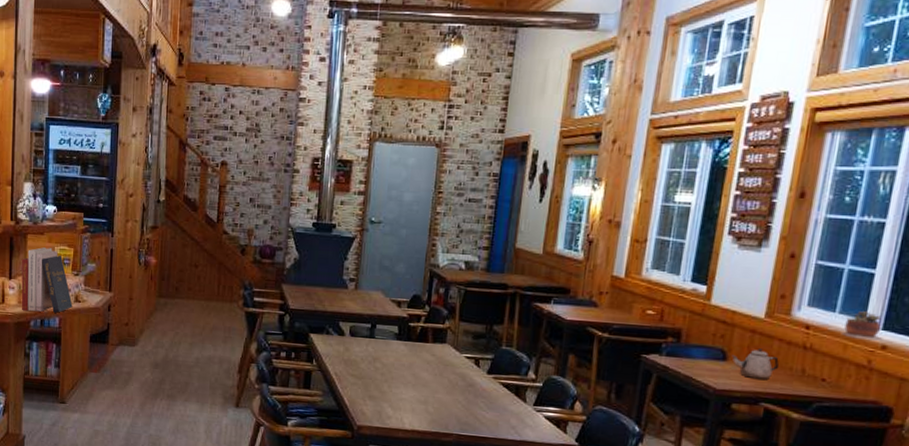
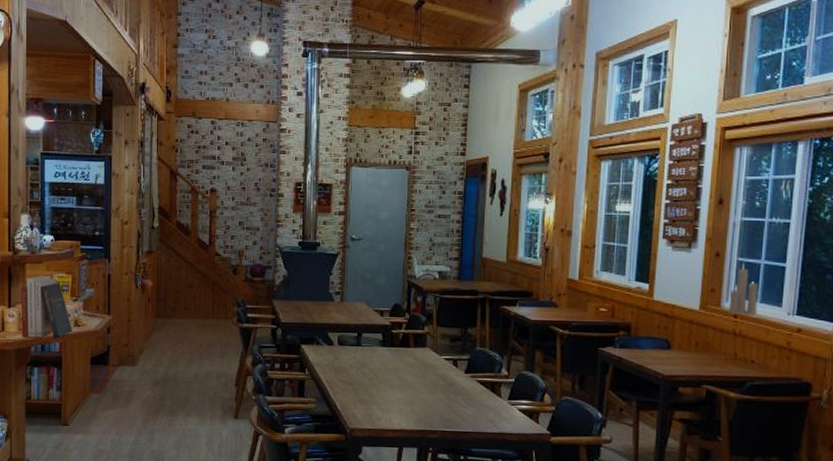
teapot: present [731,349,780,381] -> none [675,337,715,365]
candle: none [799,267,839,328] -> present [728,263,758,316]
succulent plant: present [840,311,883,341] -> none [763,300,798,325]

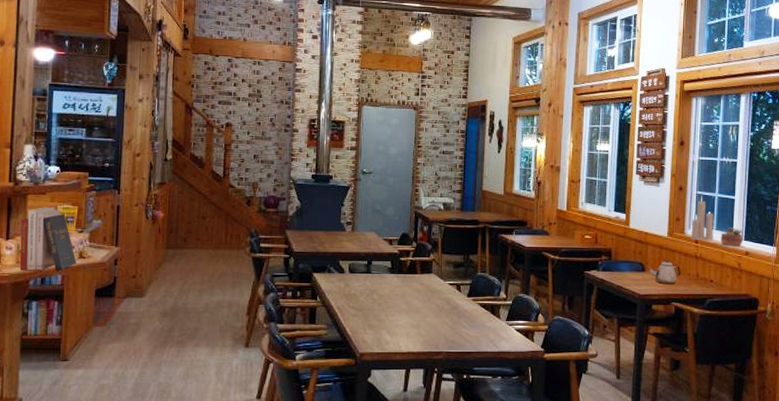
teapot: none [675,337,715,365] -> present [648,260,681,285]
succulent plant: none [763,300,798,325] -> present [718,227,746,249]

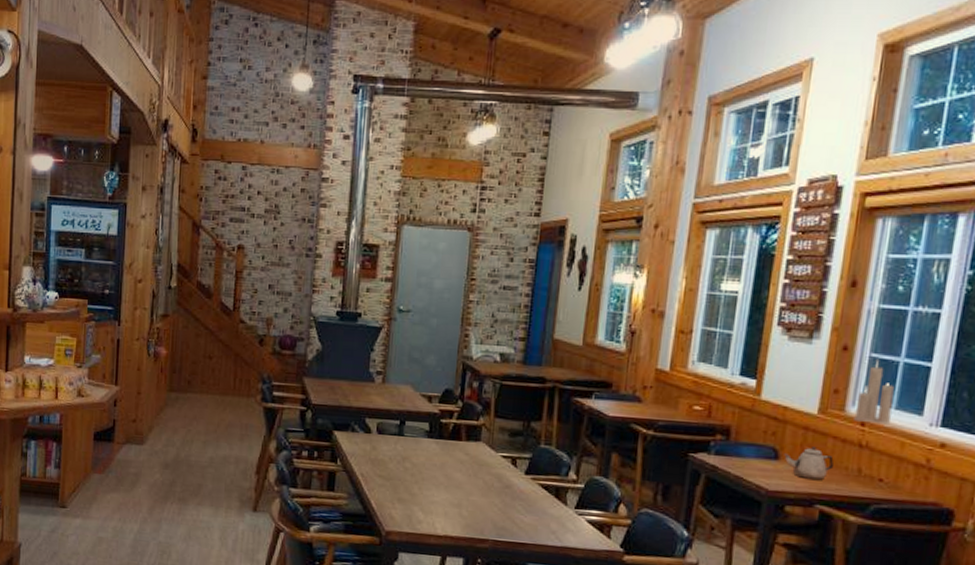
books: present [19,207,77,271] -> none [18,337,75,409]
succulent plant: present [718,227,746,249] -> none [897,407,942,438]

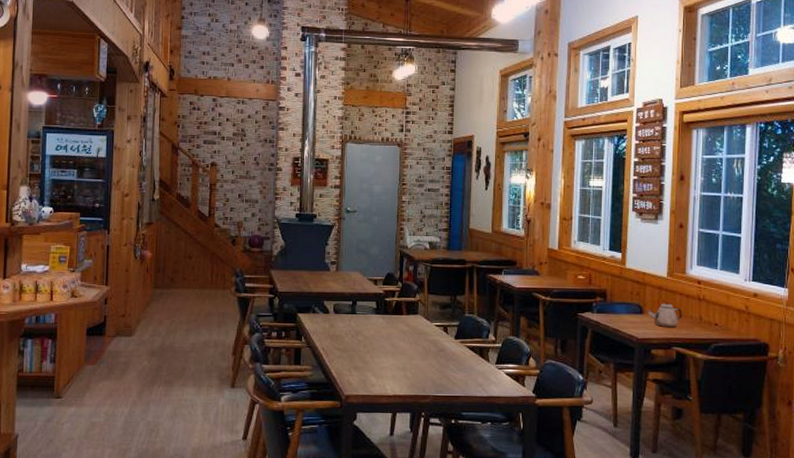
candle: present [854,360,894,425] -> none [693,234,719,282]

